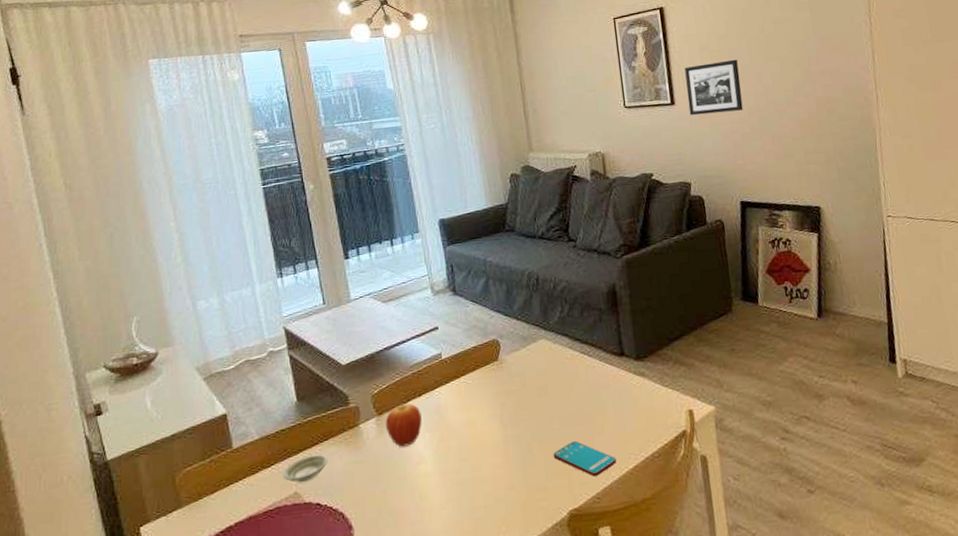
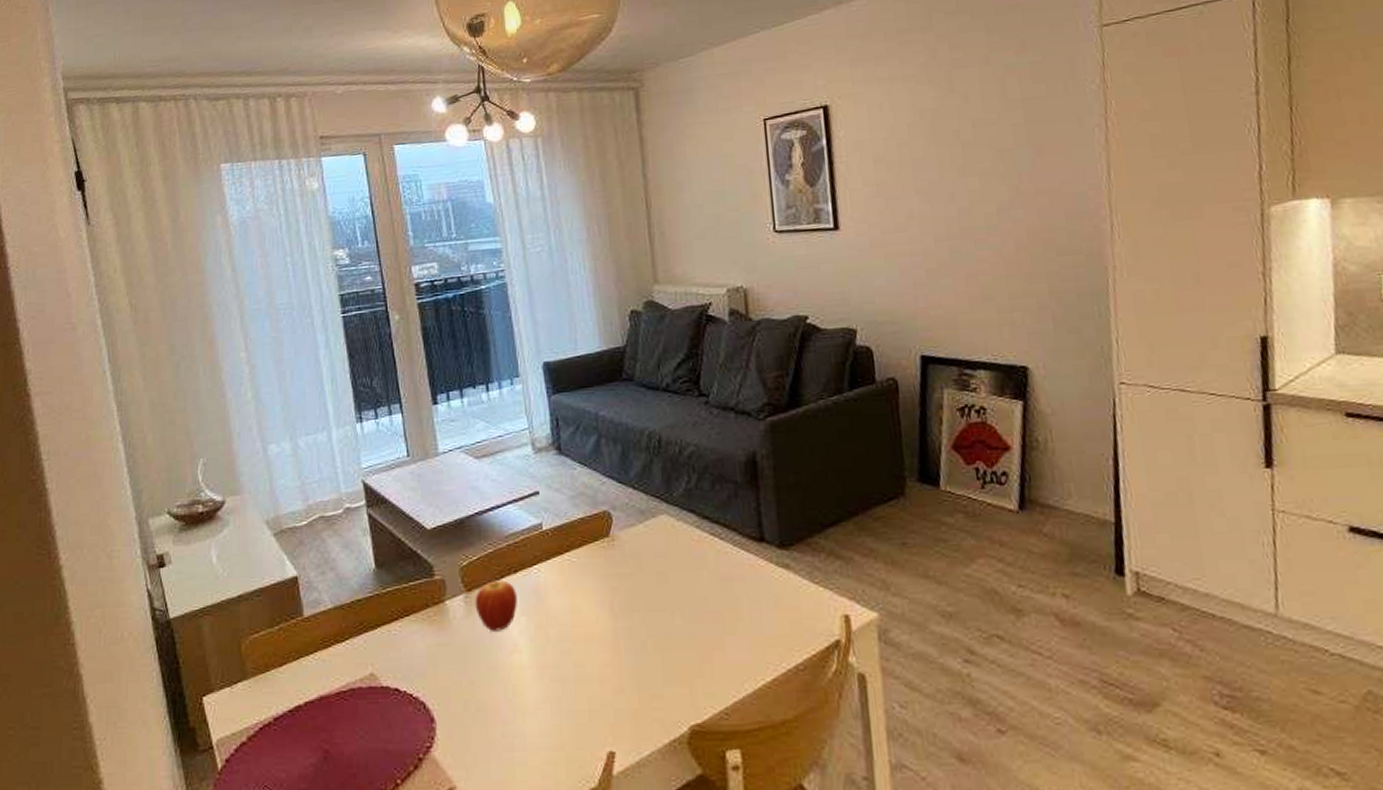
saucer: present [282,454,328,483] -> none [357,632,409,663]
smartphone: present [553,440,616,477] -> none [672,641,751,687]
picture frame: present [684,59,743,116] -> none [853,173,929,245]

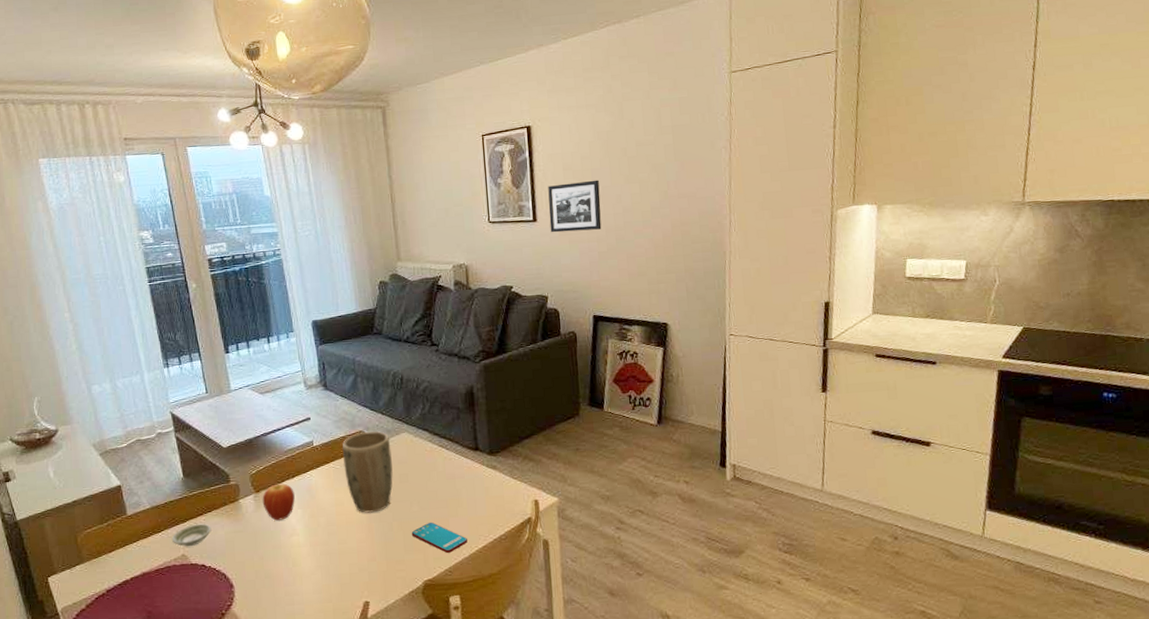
saucer: none [357,632,409,663] -> present [171,523,212,547]
plant pot: none [580,512,648,625] -> present [342,431,393,513]
smartphone: none [672,641,751,687] -> present [411,522,467,553]
picture frame: none [853,173,929,245] -> present [548,180,602,233]

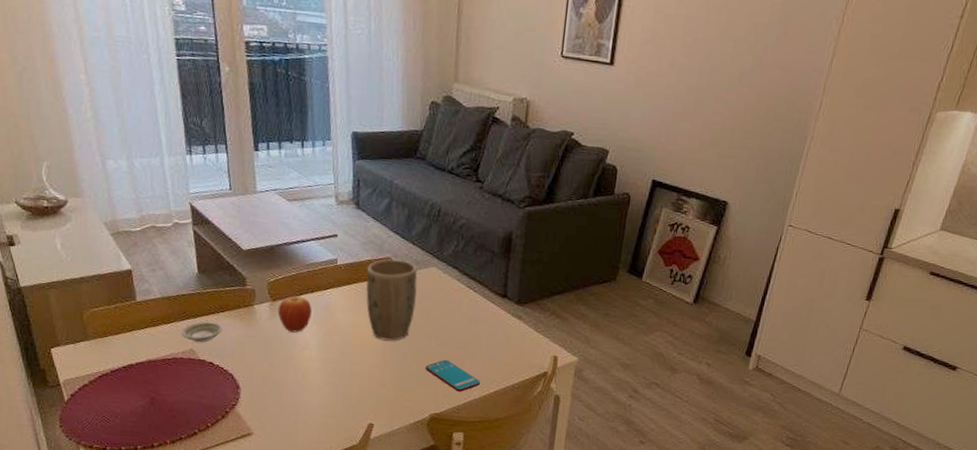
picture frame: present [548,180,602,233] -> none [626,26,691,87]

